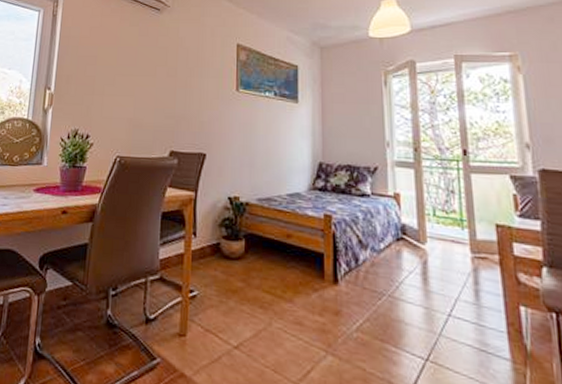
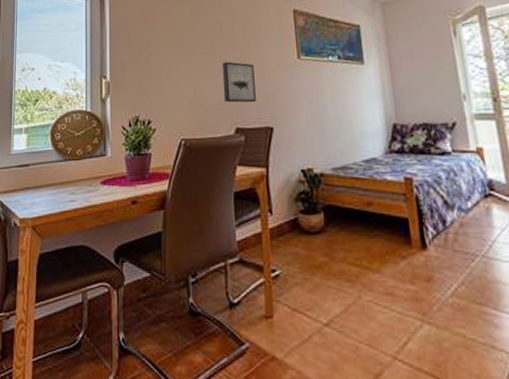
wall art: none [161,86,194,128] -> present [222,61,256,103]

